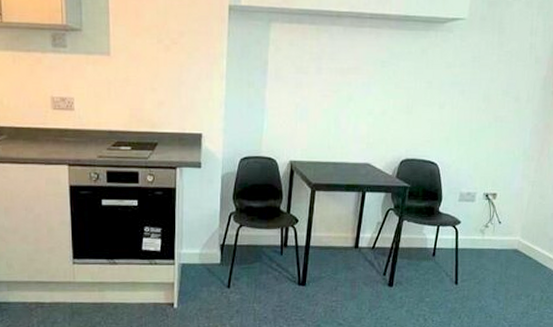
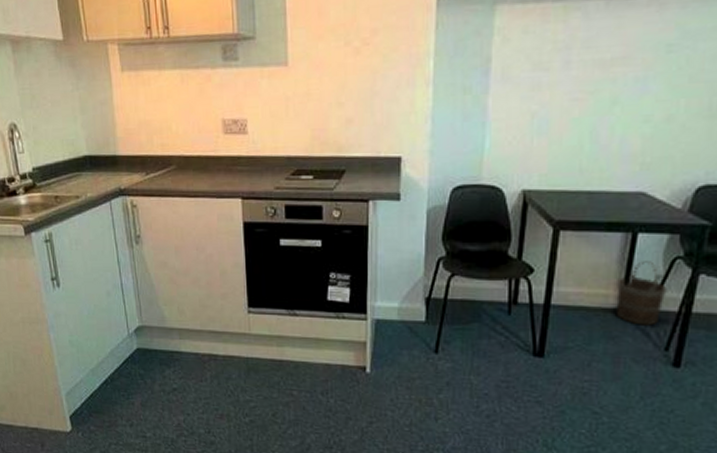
bucket: none [352,212,384,258] -> present [616,261,667,326]

